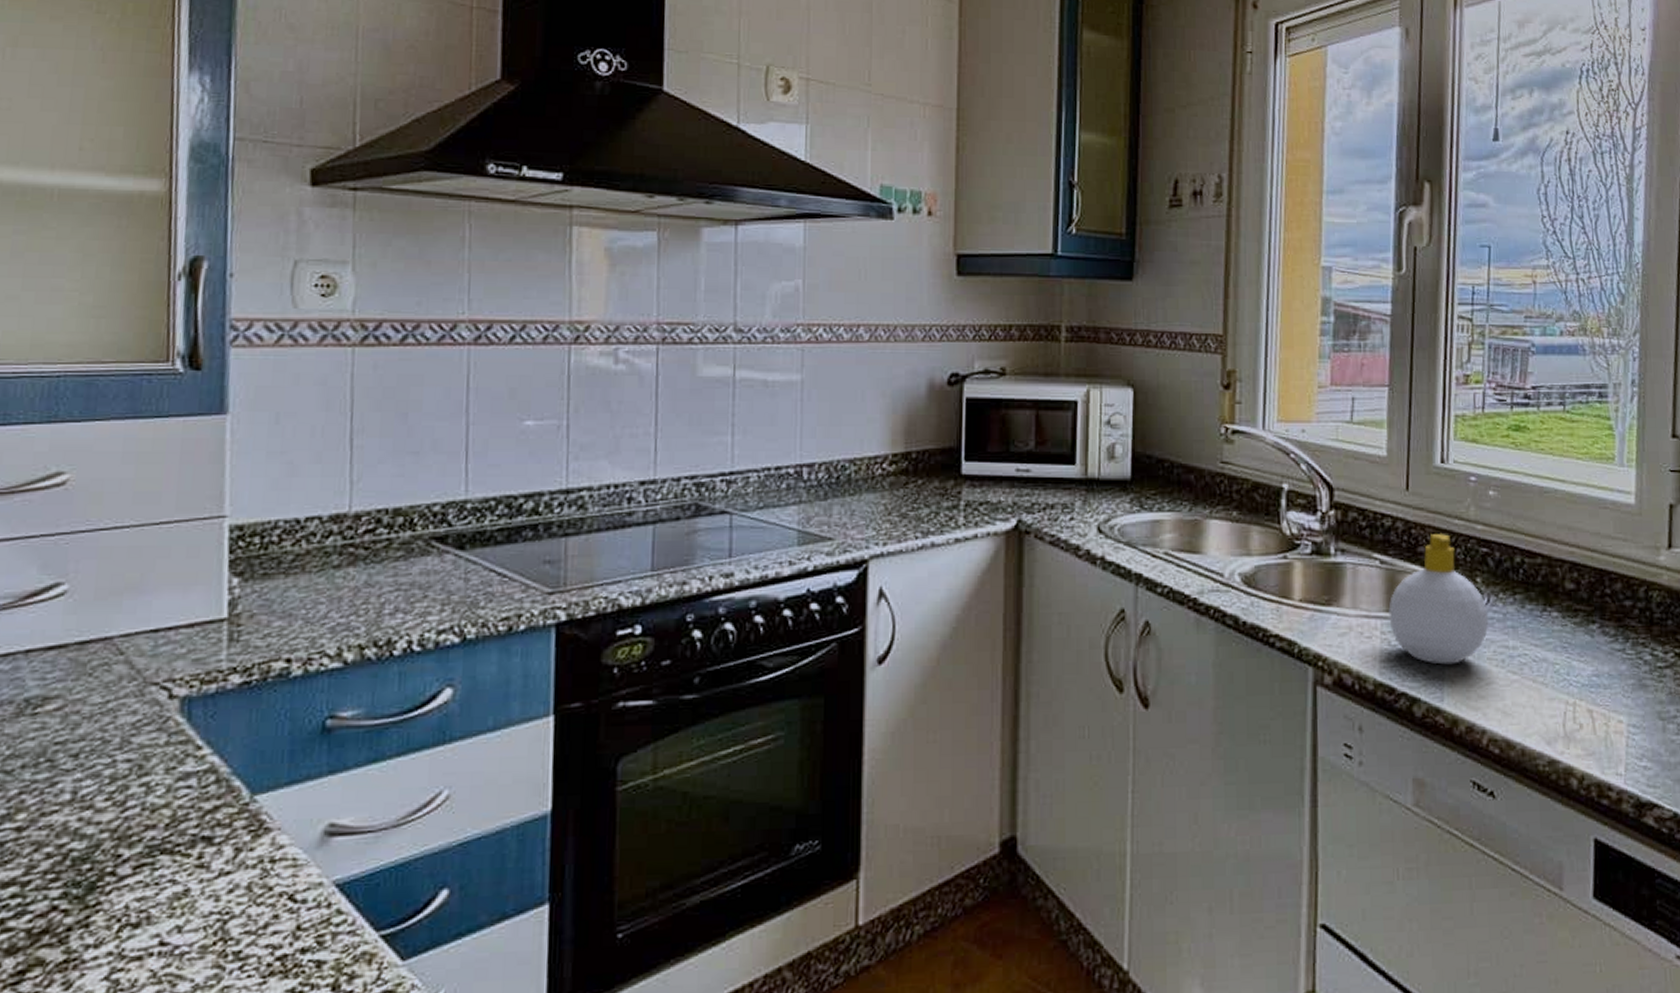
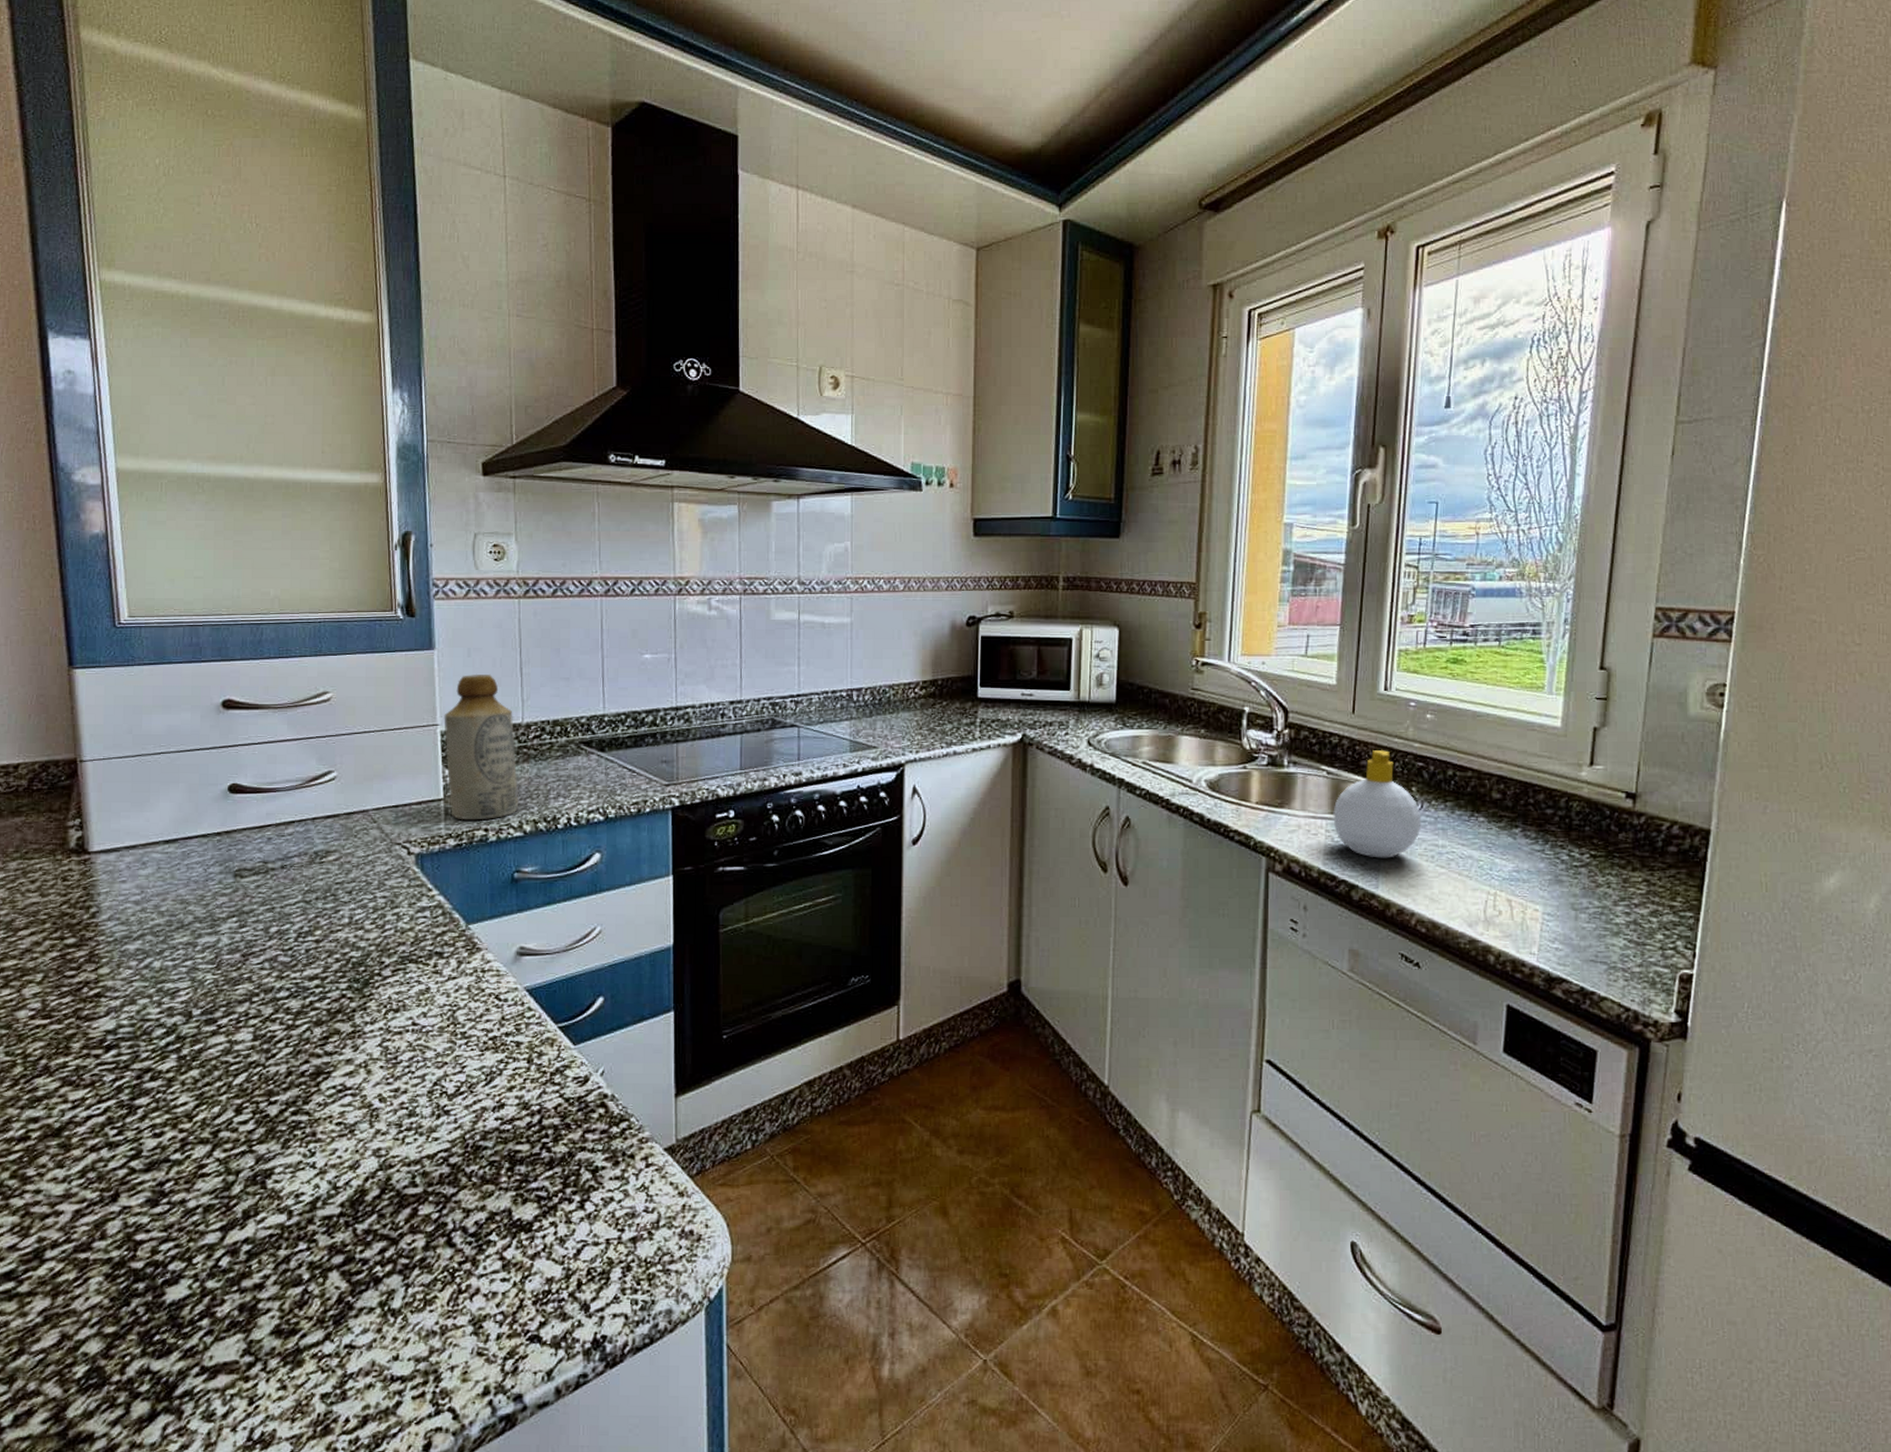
bottle: none [234,446,339,648] -> present [444,673,519,821]

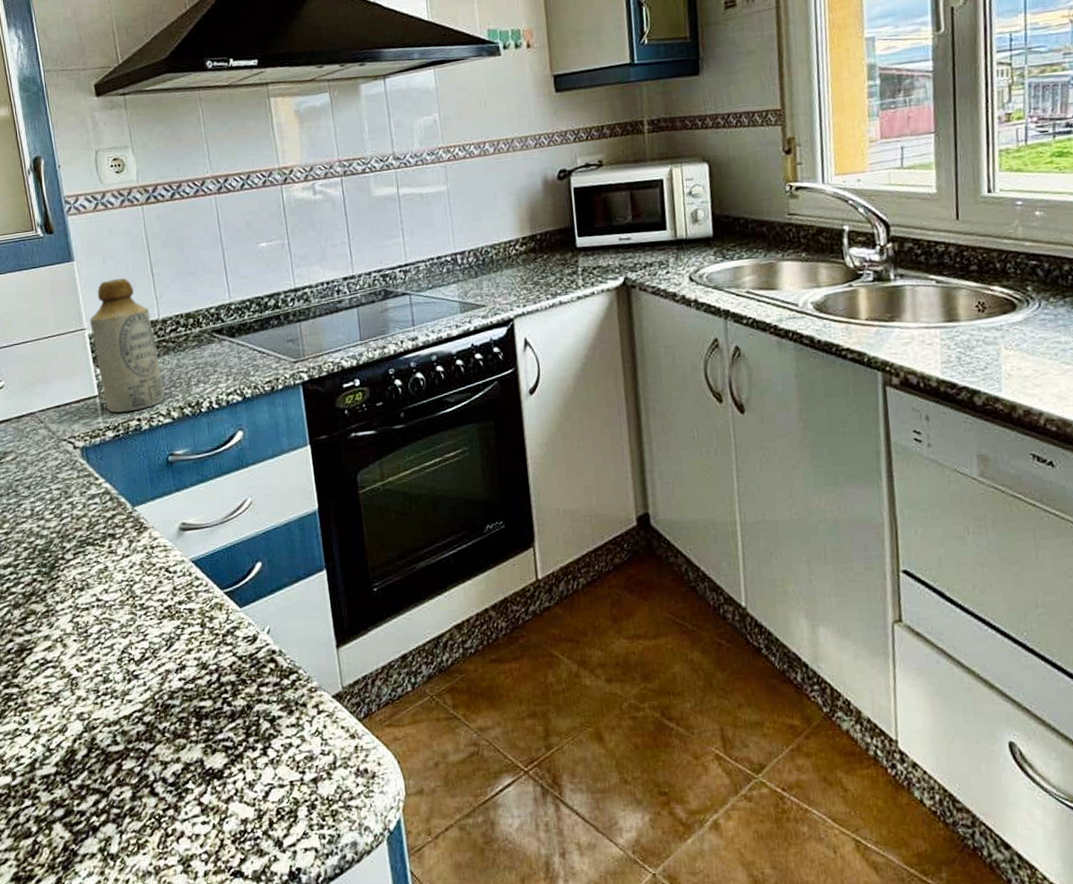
soap bottle: present [1333,750,1422,858] -> none [946,253,1041,362]

